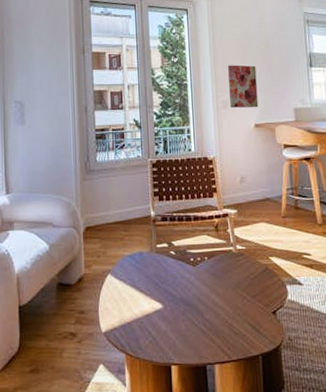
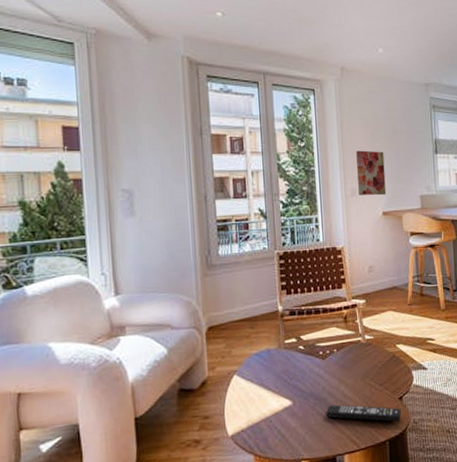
remote control: none [196,312,275,337] -> present [326,404,401,422]

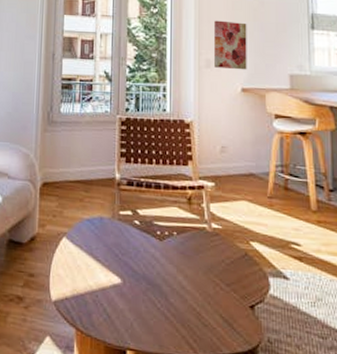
remote control: present [326,404,401,422] -> none [159,294,252,336]

